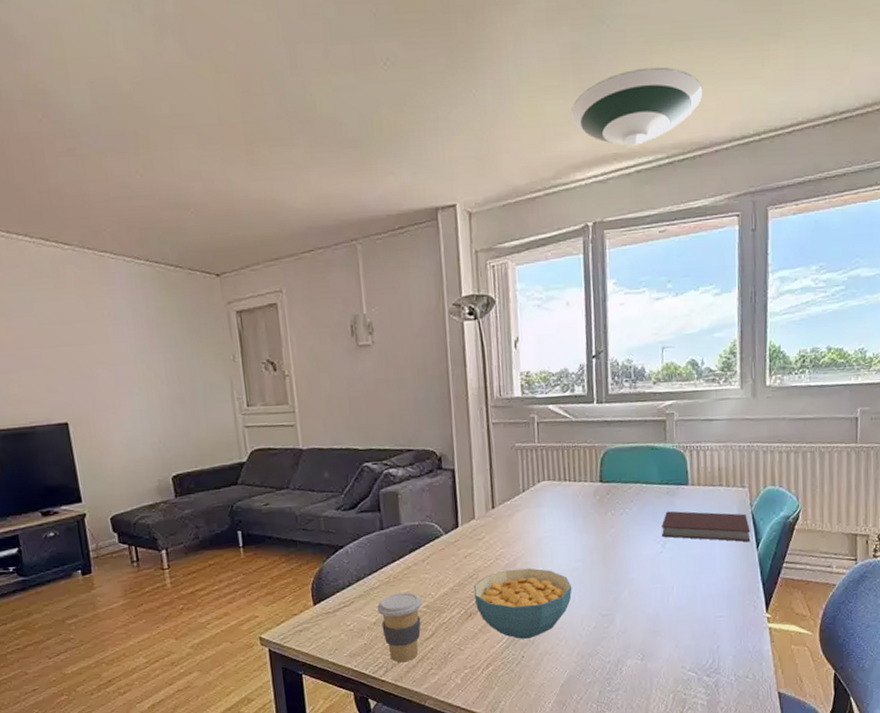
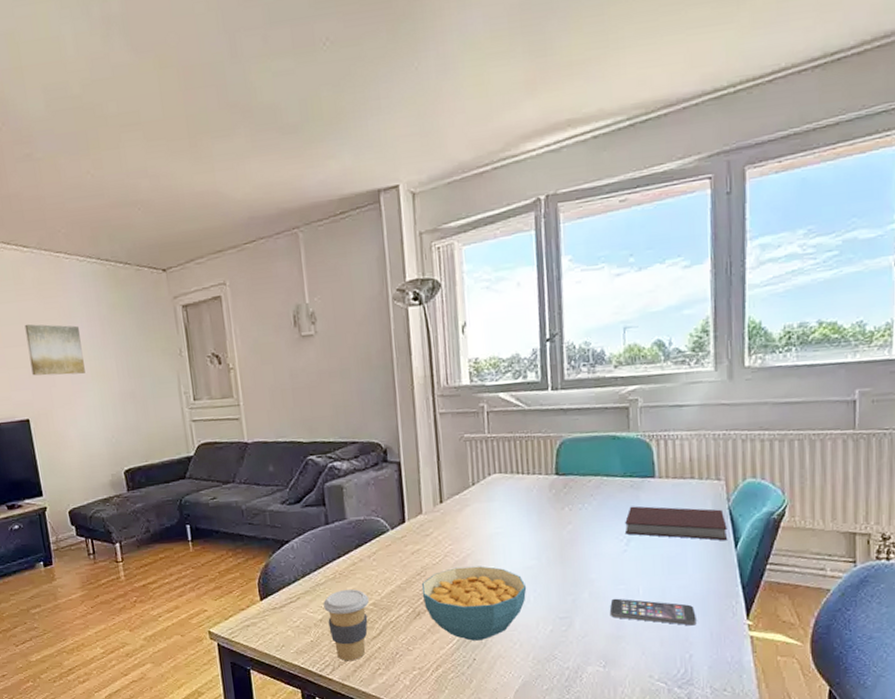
wall art: none [64,324,131,378] -> present [24,324,85,376]
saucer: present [570,67,703,146] -> none [519,20,669,110]
smartphone: none [648,596,723,620] -> present [610,598,697,626]

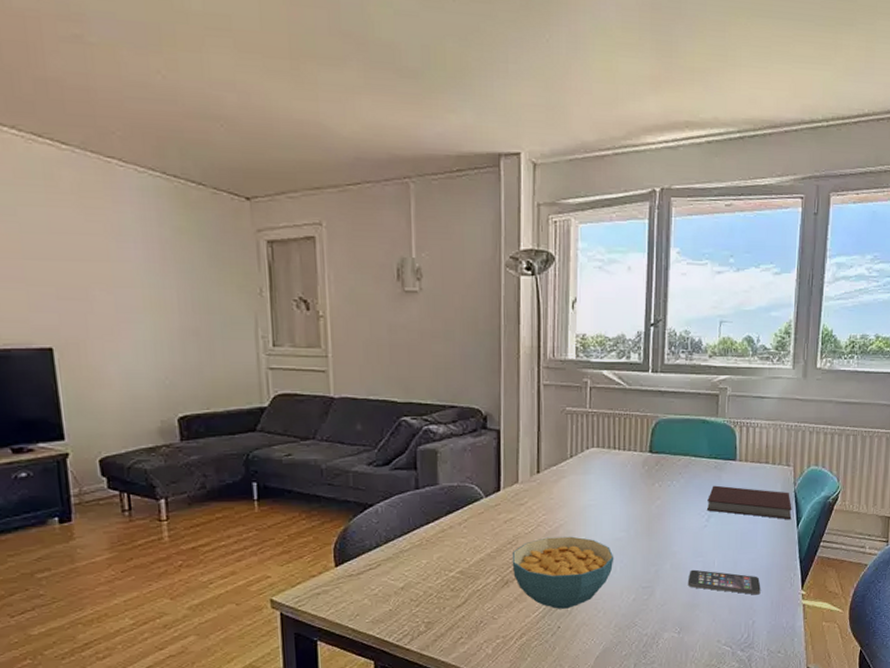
wall art: present [24,324,85,376] -> none [55,235,136,302]
coffee cup: present [323,589,369,661] -> none [406,557,456,631]

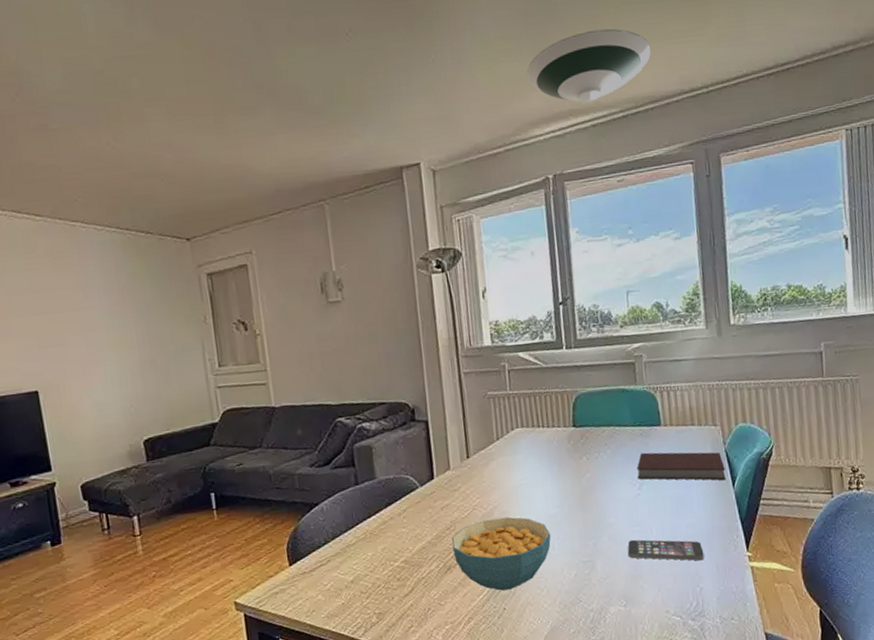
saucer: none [645,38,778,116] -> present [526,28,652,102]

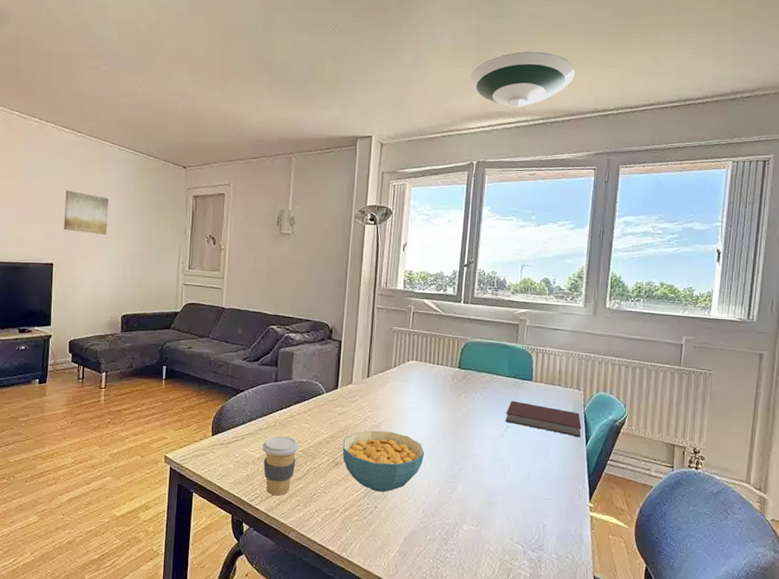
wall art: none [35,293,102,346] -> present [63,190,109,235]
coffee cup: none [354,548,400,622] -> present [262,436,299,496]
smartphone: present [627,539,704,561] -> none [487,472,552,502]

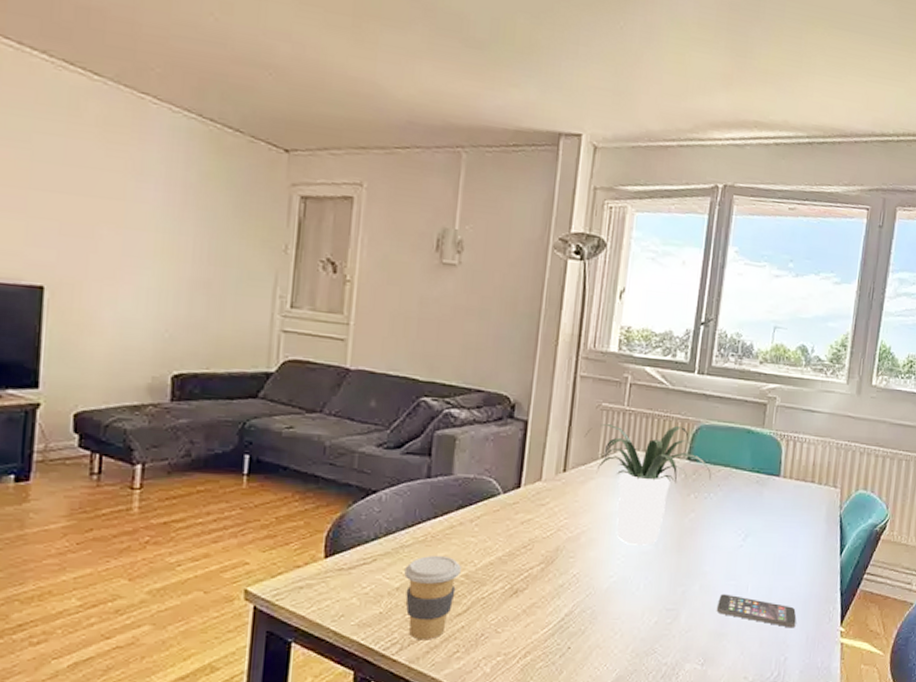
wall art: present [63,190,109,235] -> none [64,167,150,246]
cereal bowl: present [342,430,425,492] -> none [524,544,639,627]
potted plant: none [381,342,477,433] -> present [584,424,711,546]
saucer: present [469,51,575,108] -> none [717,43,852,118]
smartphone: none [487,472,552,502] -> present [717,594,797,628]
notebook: present [506,400,582,438] -> none [745,502,836,547]

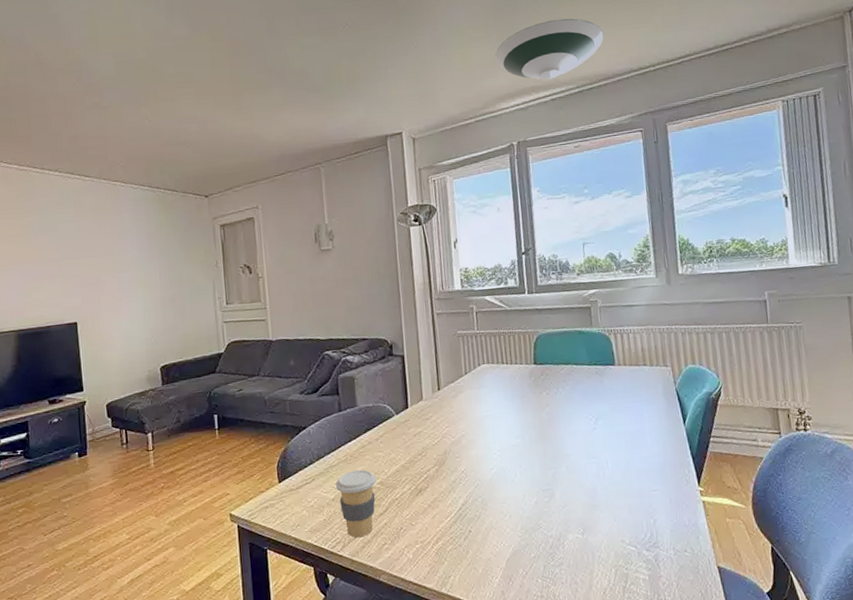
potted plant: present [584,424,711,546] -> none [448,338,557,441]
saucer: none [717,43,852,118] -> present [494,18,604,80]
smartphone: present [717,594,797,628] -> none [585,470,658,494]

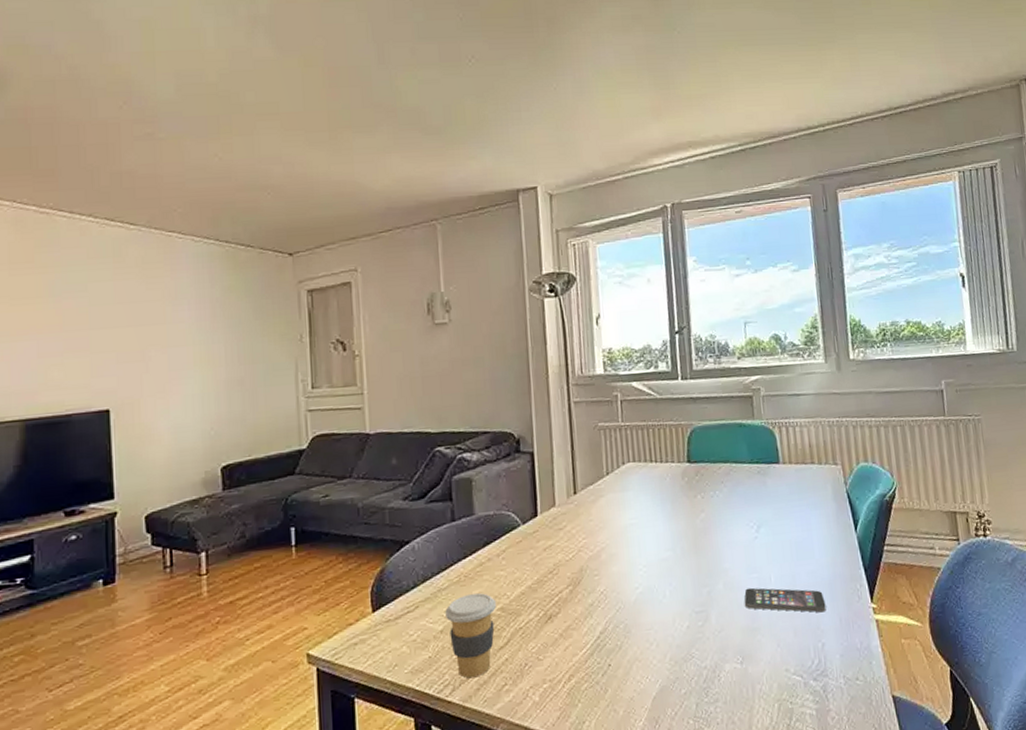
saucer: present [494,18,604,80] -> none [646,67,769,135]
smartphone: none [585,470,658,494] -> present [744,587,826,613]

